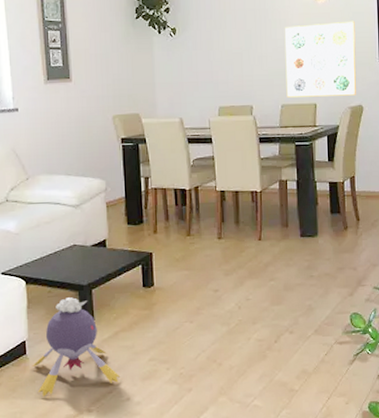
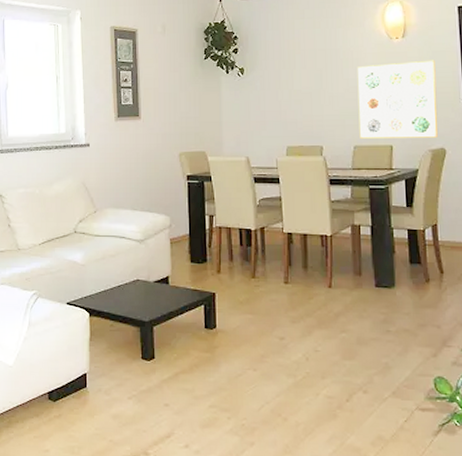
plush toy: present [32,297,121,397] -> none [92,333,180,433]

